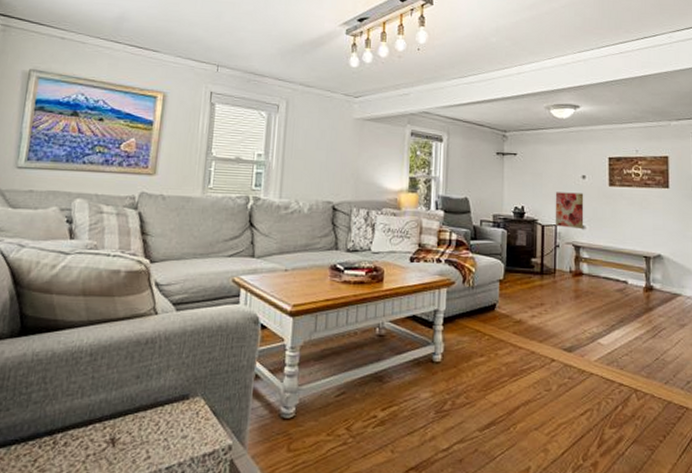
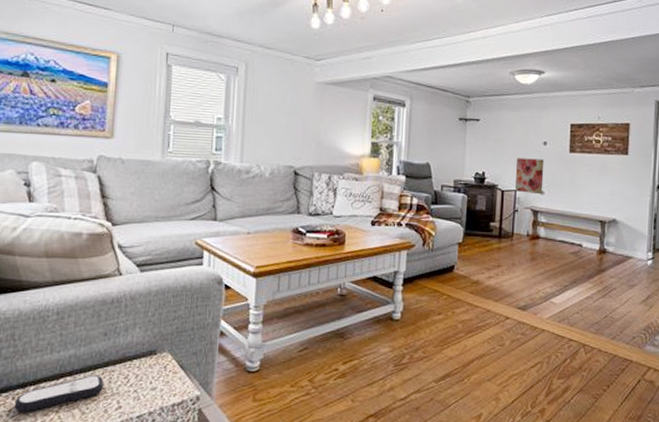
remote control: none [40,420,134,462] -> present [14,374,105,412]

